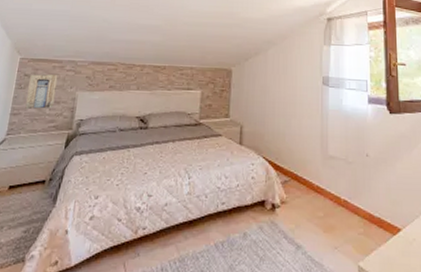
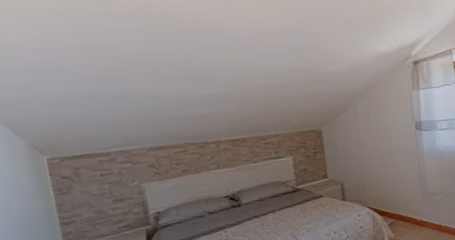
wall art: present [25,74,58,110] -> none [71,170,117,216]

